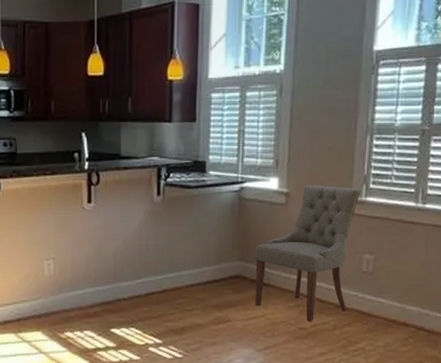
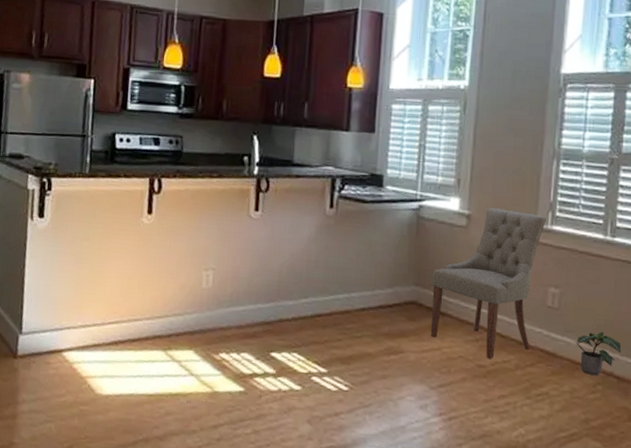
potted plant: none [388,291,432,330] -> present [575,331,622,375]

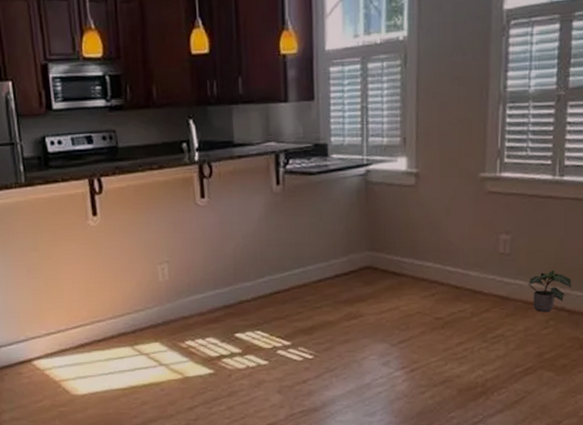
chair: present [430,208,546,359] -> none [385,162,495,310]

